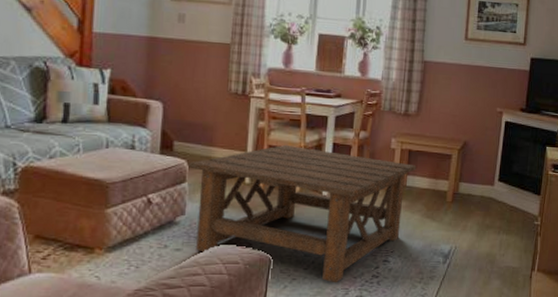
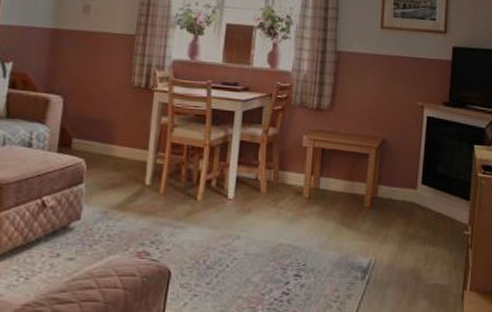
coffee table: present [188,144,416,283] -> none [86,142,330,301]

